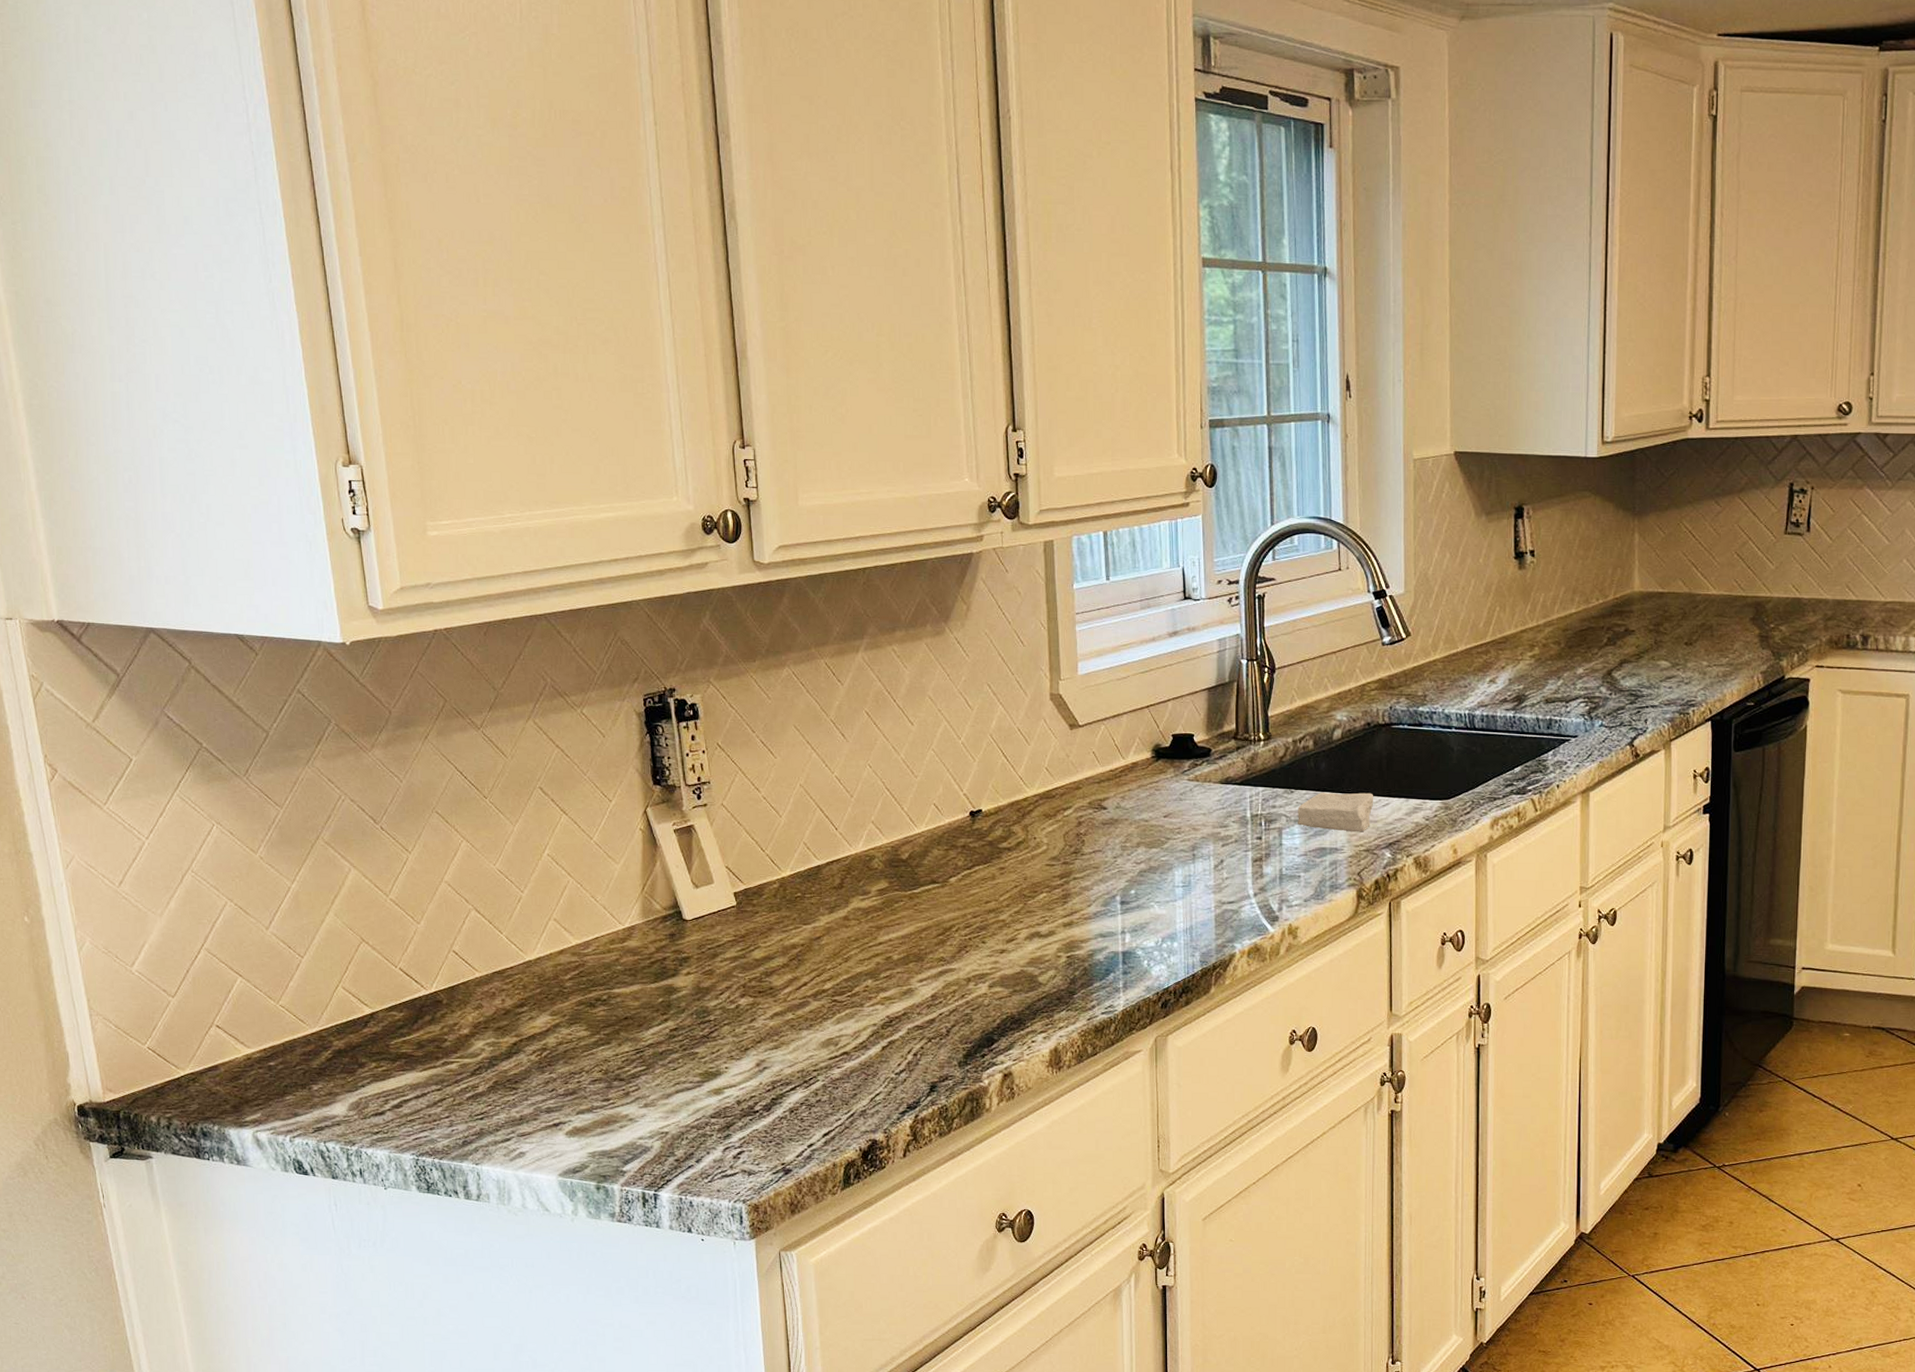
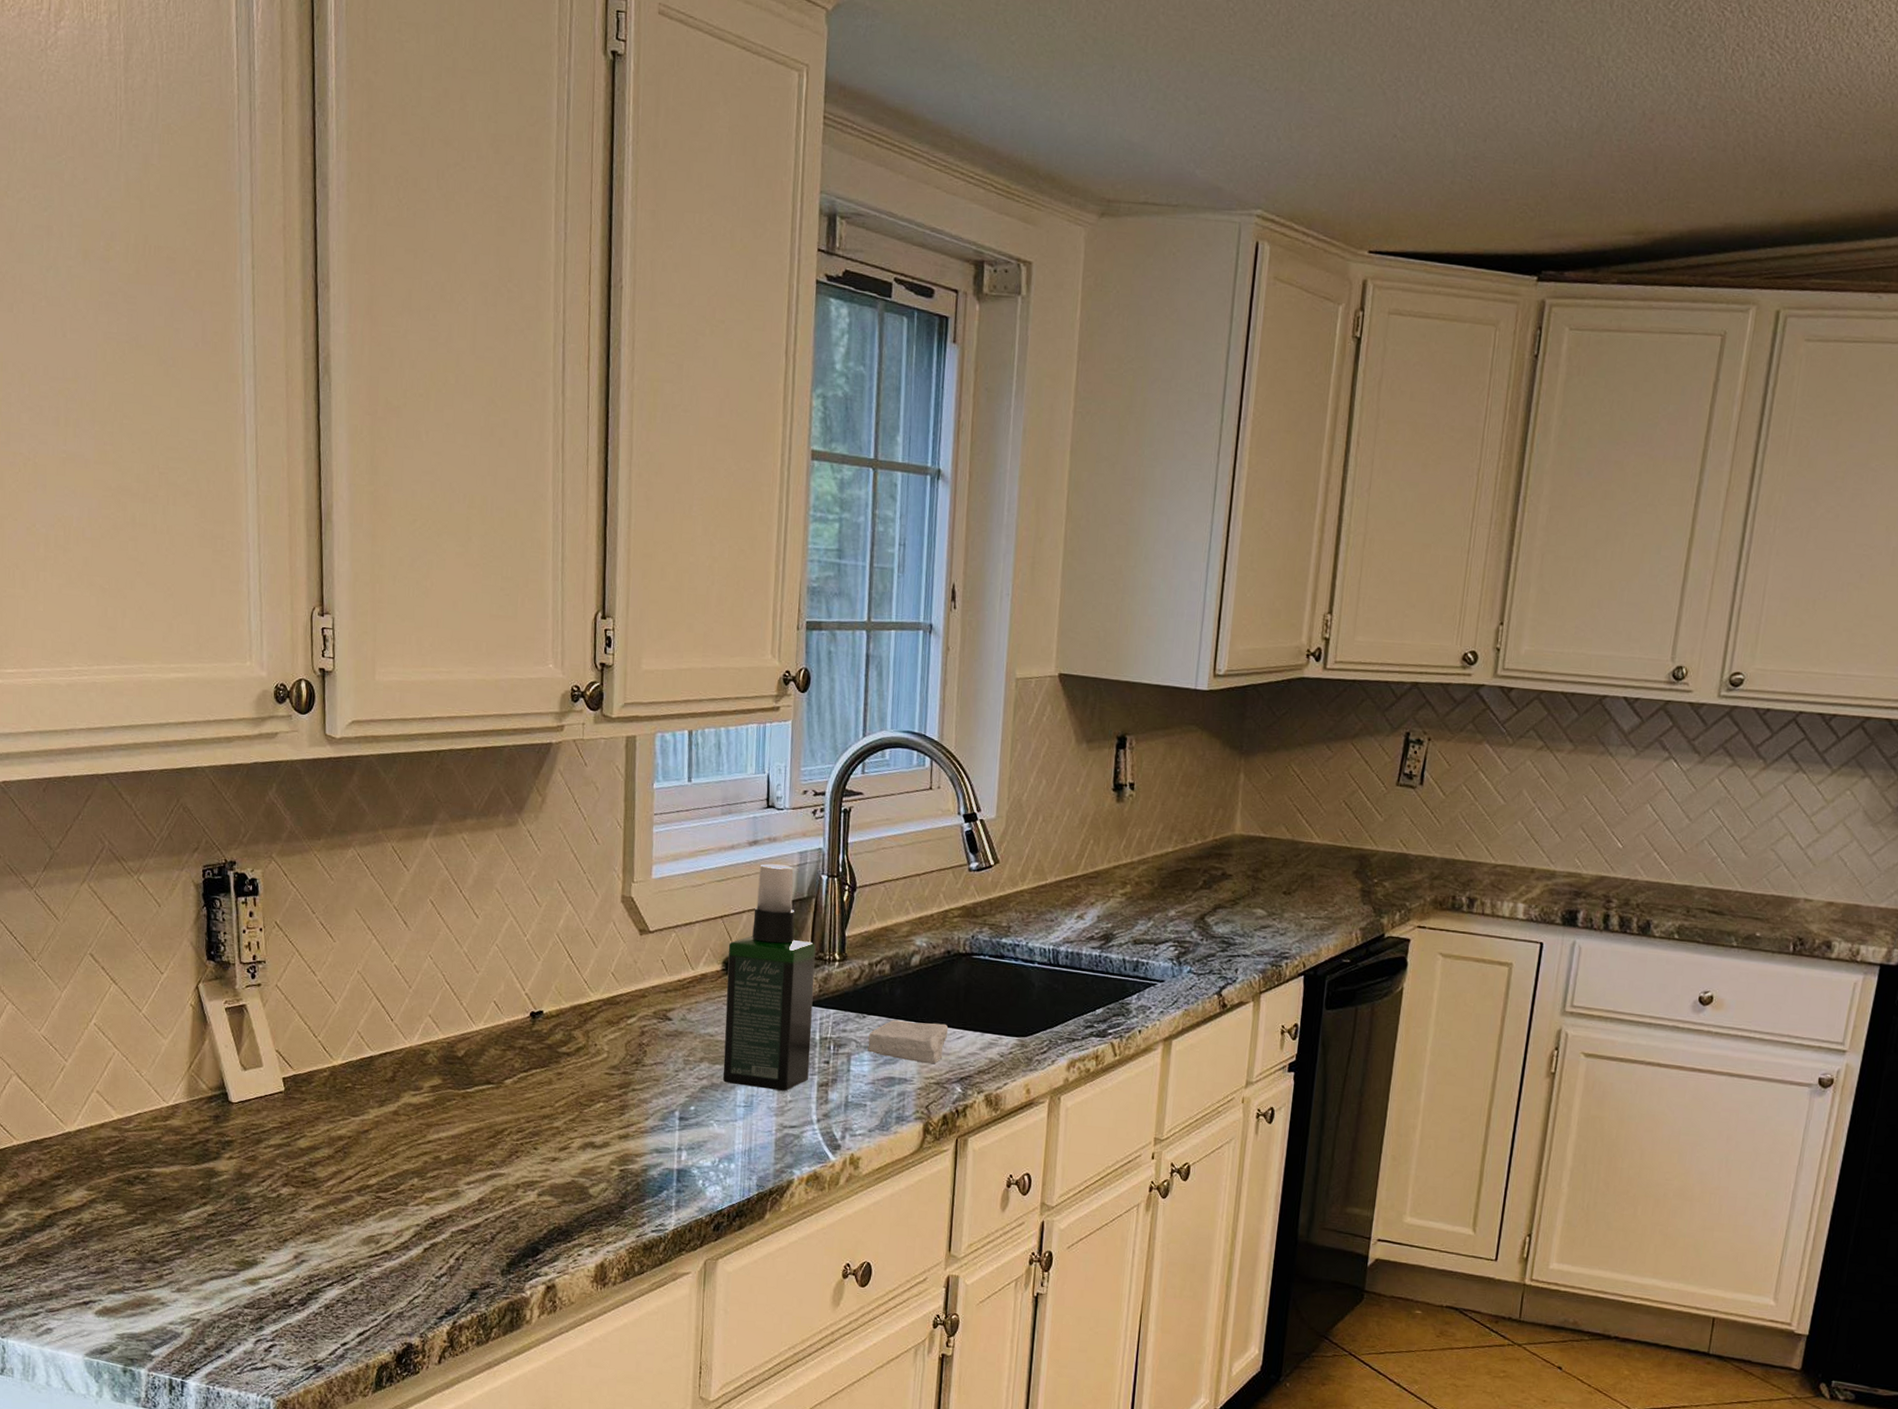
spray bottle: none [1156,652,1242,869] -> present [722,863,816,1091]

